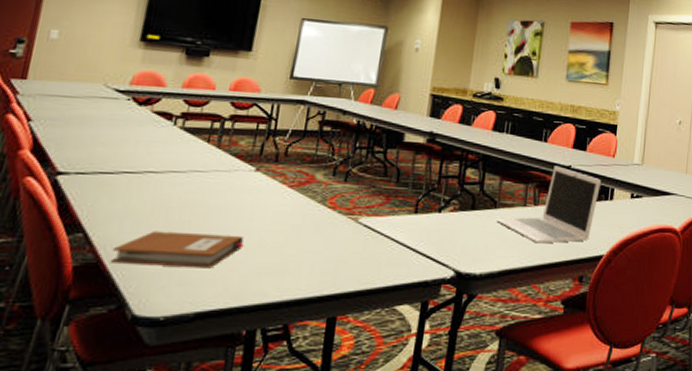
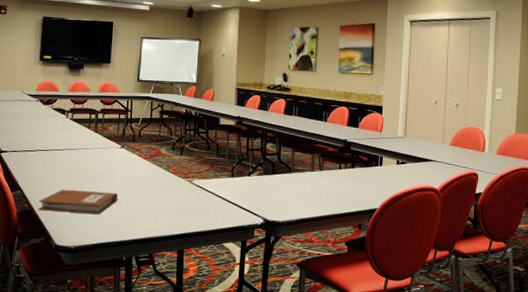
laptop: present [496,166,601,244] -> none [292,140,371,200]

